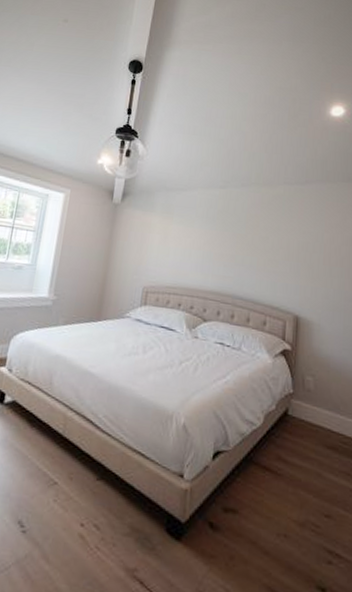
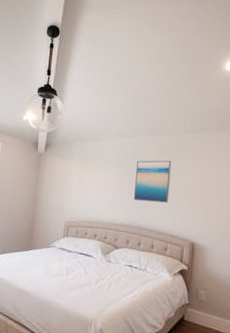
wall art: none [225,215,271,267] -> present [133,160,172,203]

